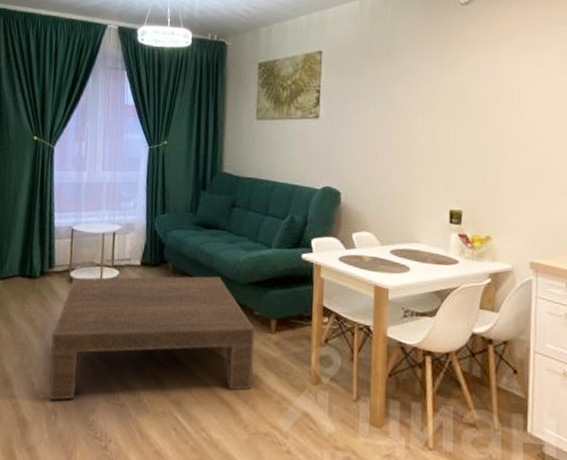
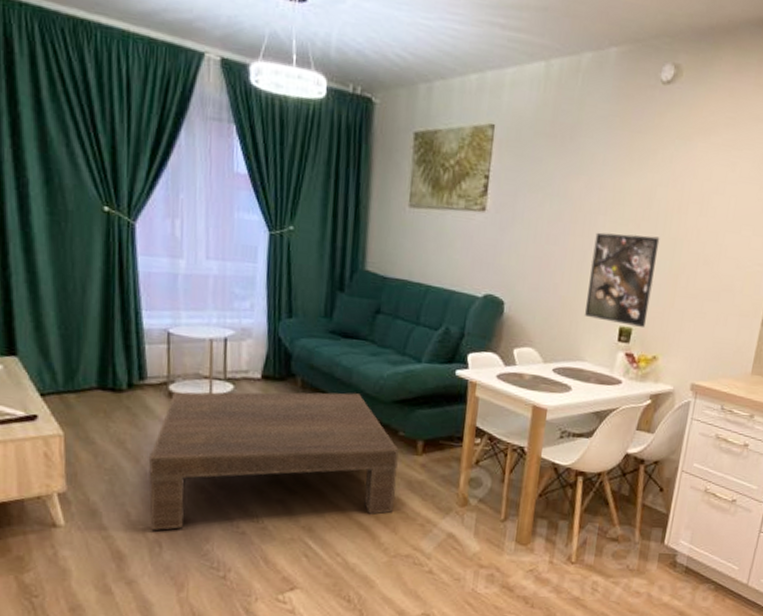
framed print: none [415,128,478,209] -> present [585,232,660,327]

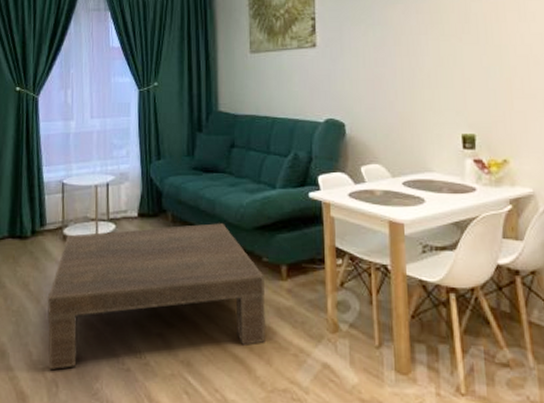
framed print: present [585,232,660,327] -> none [421,46,488,132]

